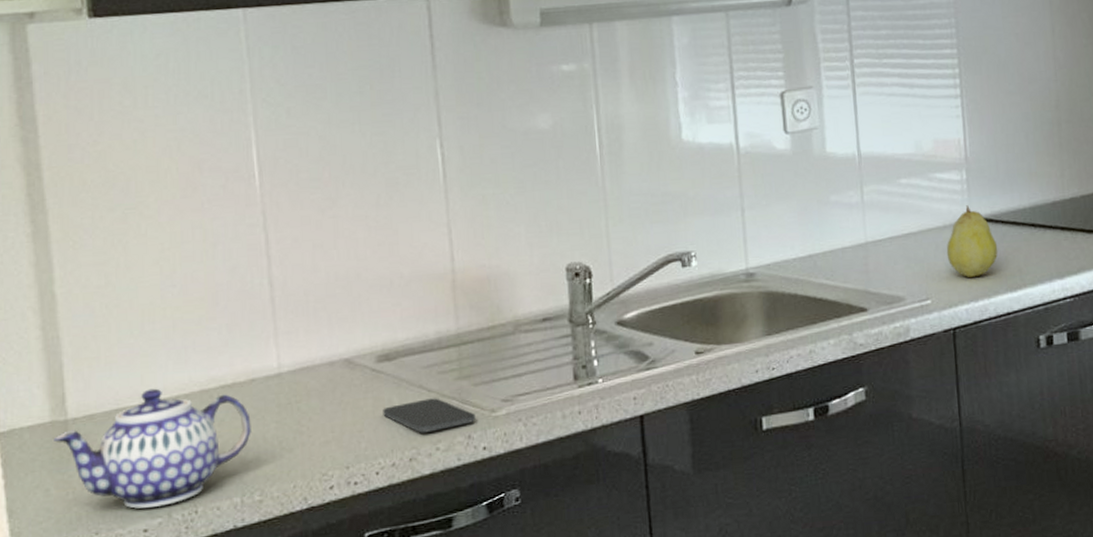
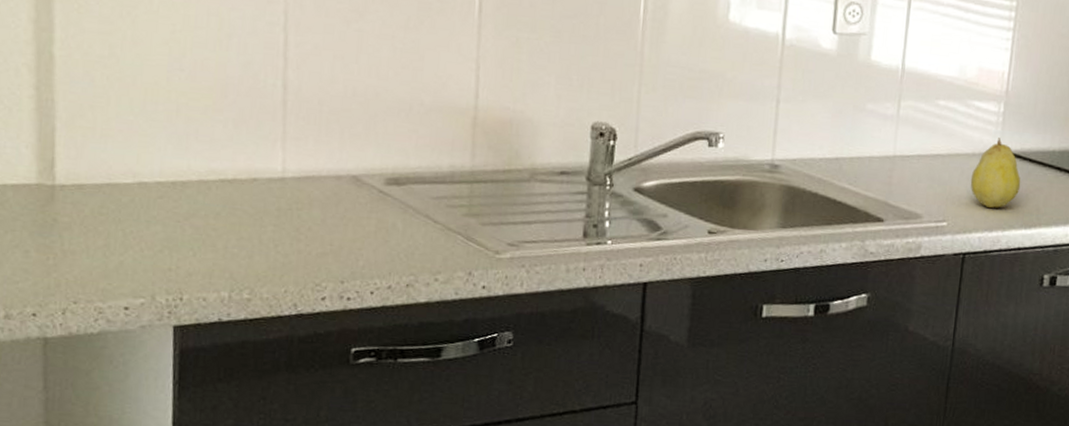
teapot: present [54,388,251,509] -> none [38,169,248,288]
smartphone: present [383,398,476,433] -> none [385,229,479,263]

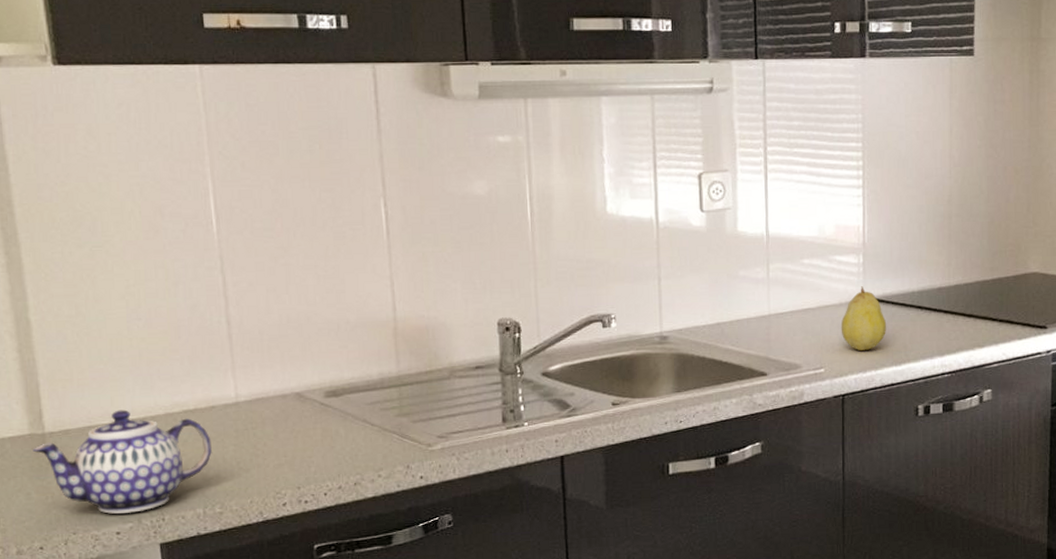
teapot: none [38,169,248,288] -> present [33,409,212,514]

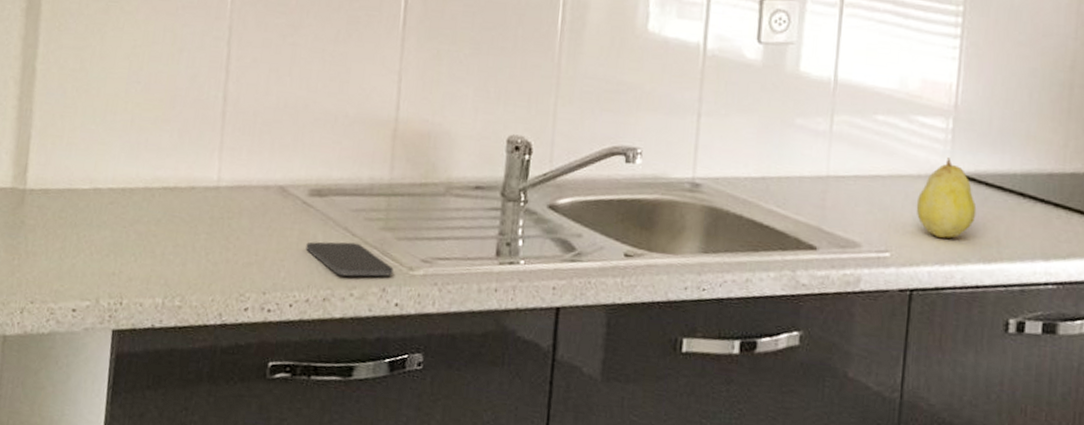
teapot: present [33,409,212,514] -> none [11,176,185,291]
smartphone: none [330,431,414,461] -> present [306,242,394,277]

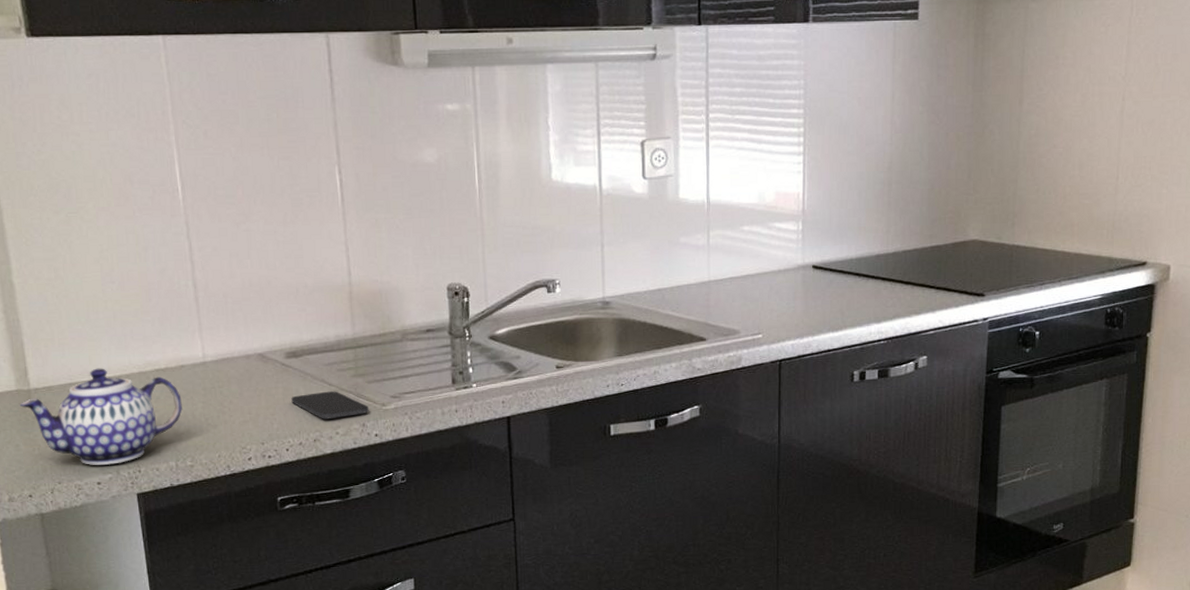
teapot: none [11,176,185,291] -> present [20,368,182,465]
fruit: present [916,158,977,239] -> none [779,253,825,317]

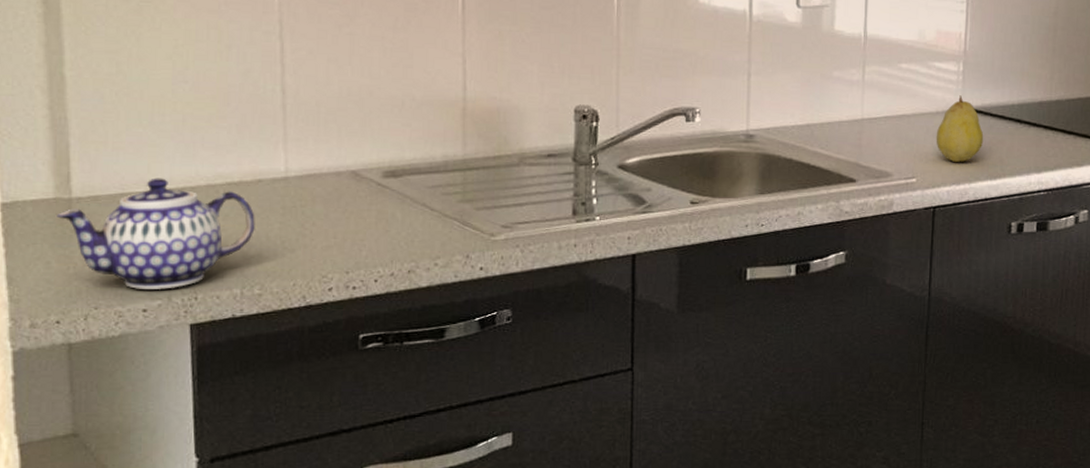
smartphone: present [291,391,369,419] -> none [385,217,475,248]
fruit: none [779,253,825,317] -> present [936,95,984,162]

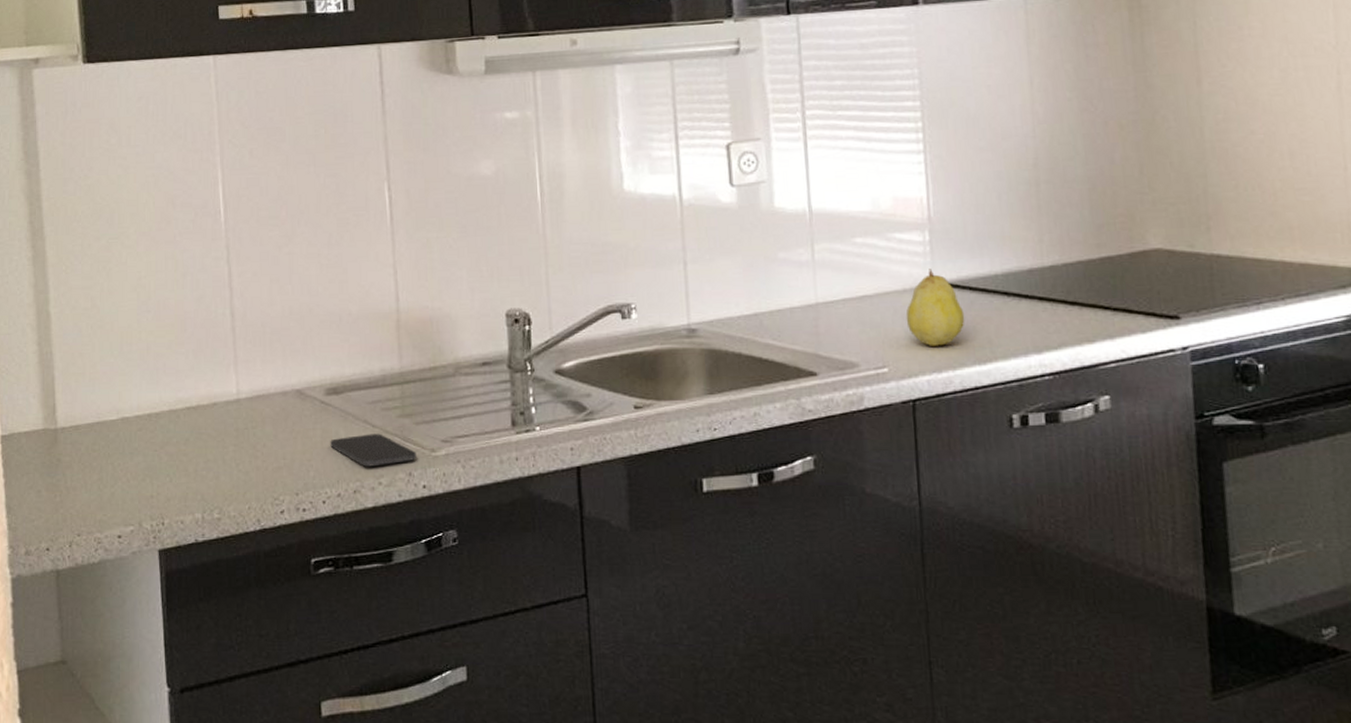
teapot: present [57,178,255,289] -> none [45,405,212,515]
smartphone: none [385,217,475,248] -> present [330,433,417,467]

